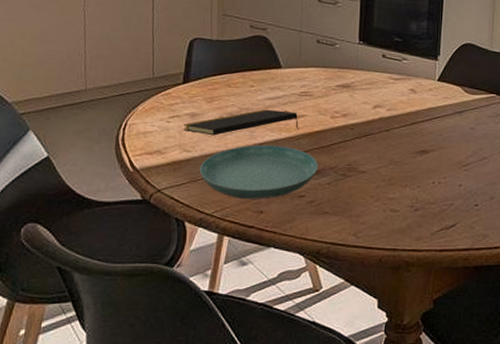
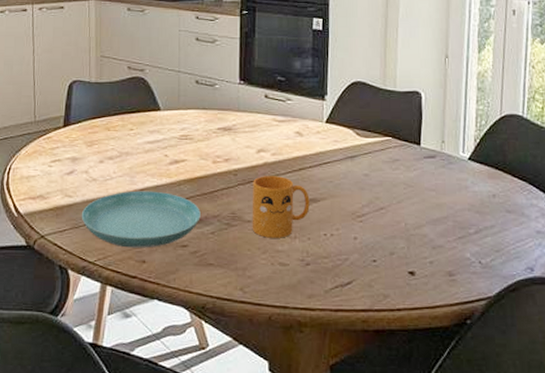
notepad: present [183,109,299,136] -> none [65,153,179,181]
mug: none [366,130,421,187] -> present [252,176,310,238]

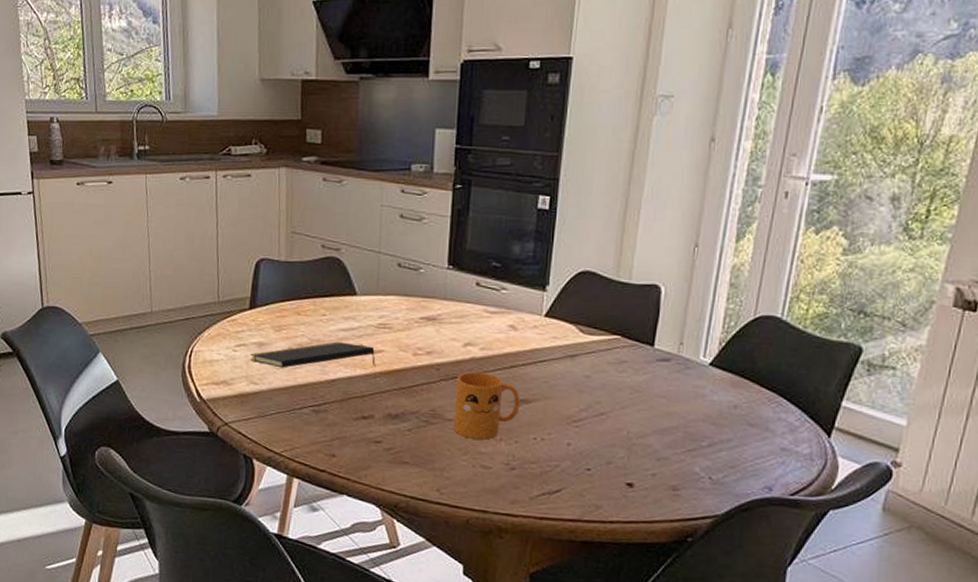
notepad: none [65,153,179,181] -> present [250,341,376,368]
saucer: present [81,190,201,248] -> none [267,381,397,442]

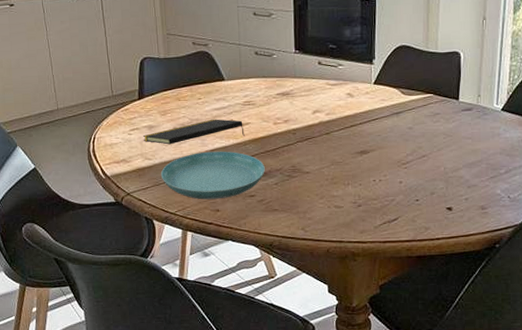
saucer: none [267,381,397,442] -> present [160,151,265,200]
mug: present [453,372,520,440] -> none [310,133,361,186]

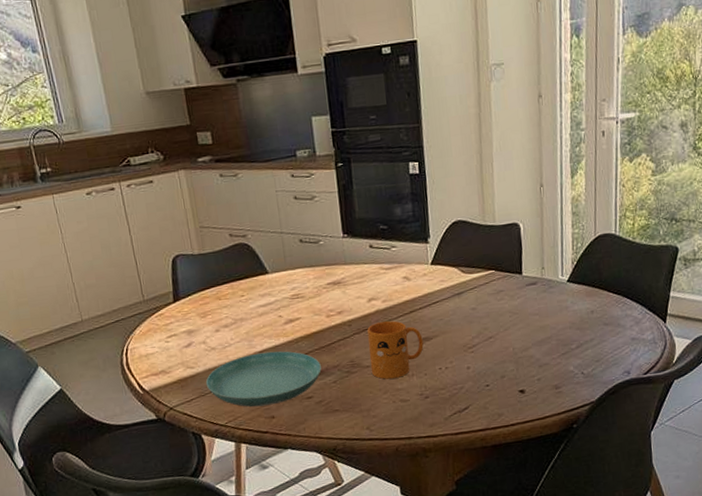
notepad: present [143,119,245,145] -> none [182,316,296,350]
mug: none [310,133,361,186] -> present [367,321,424,379]

